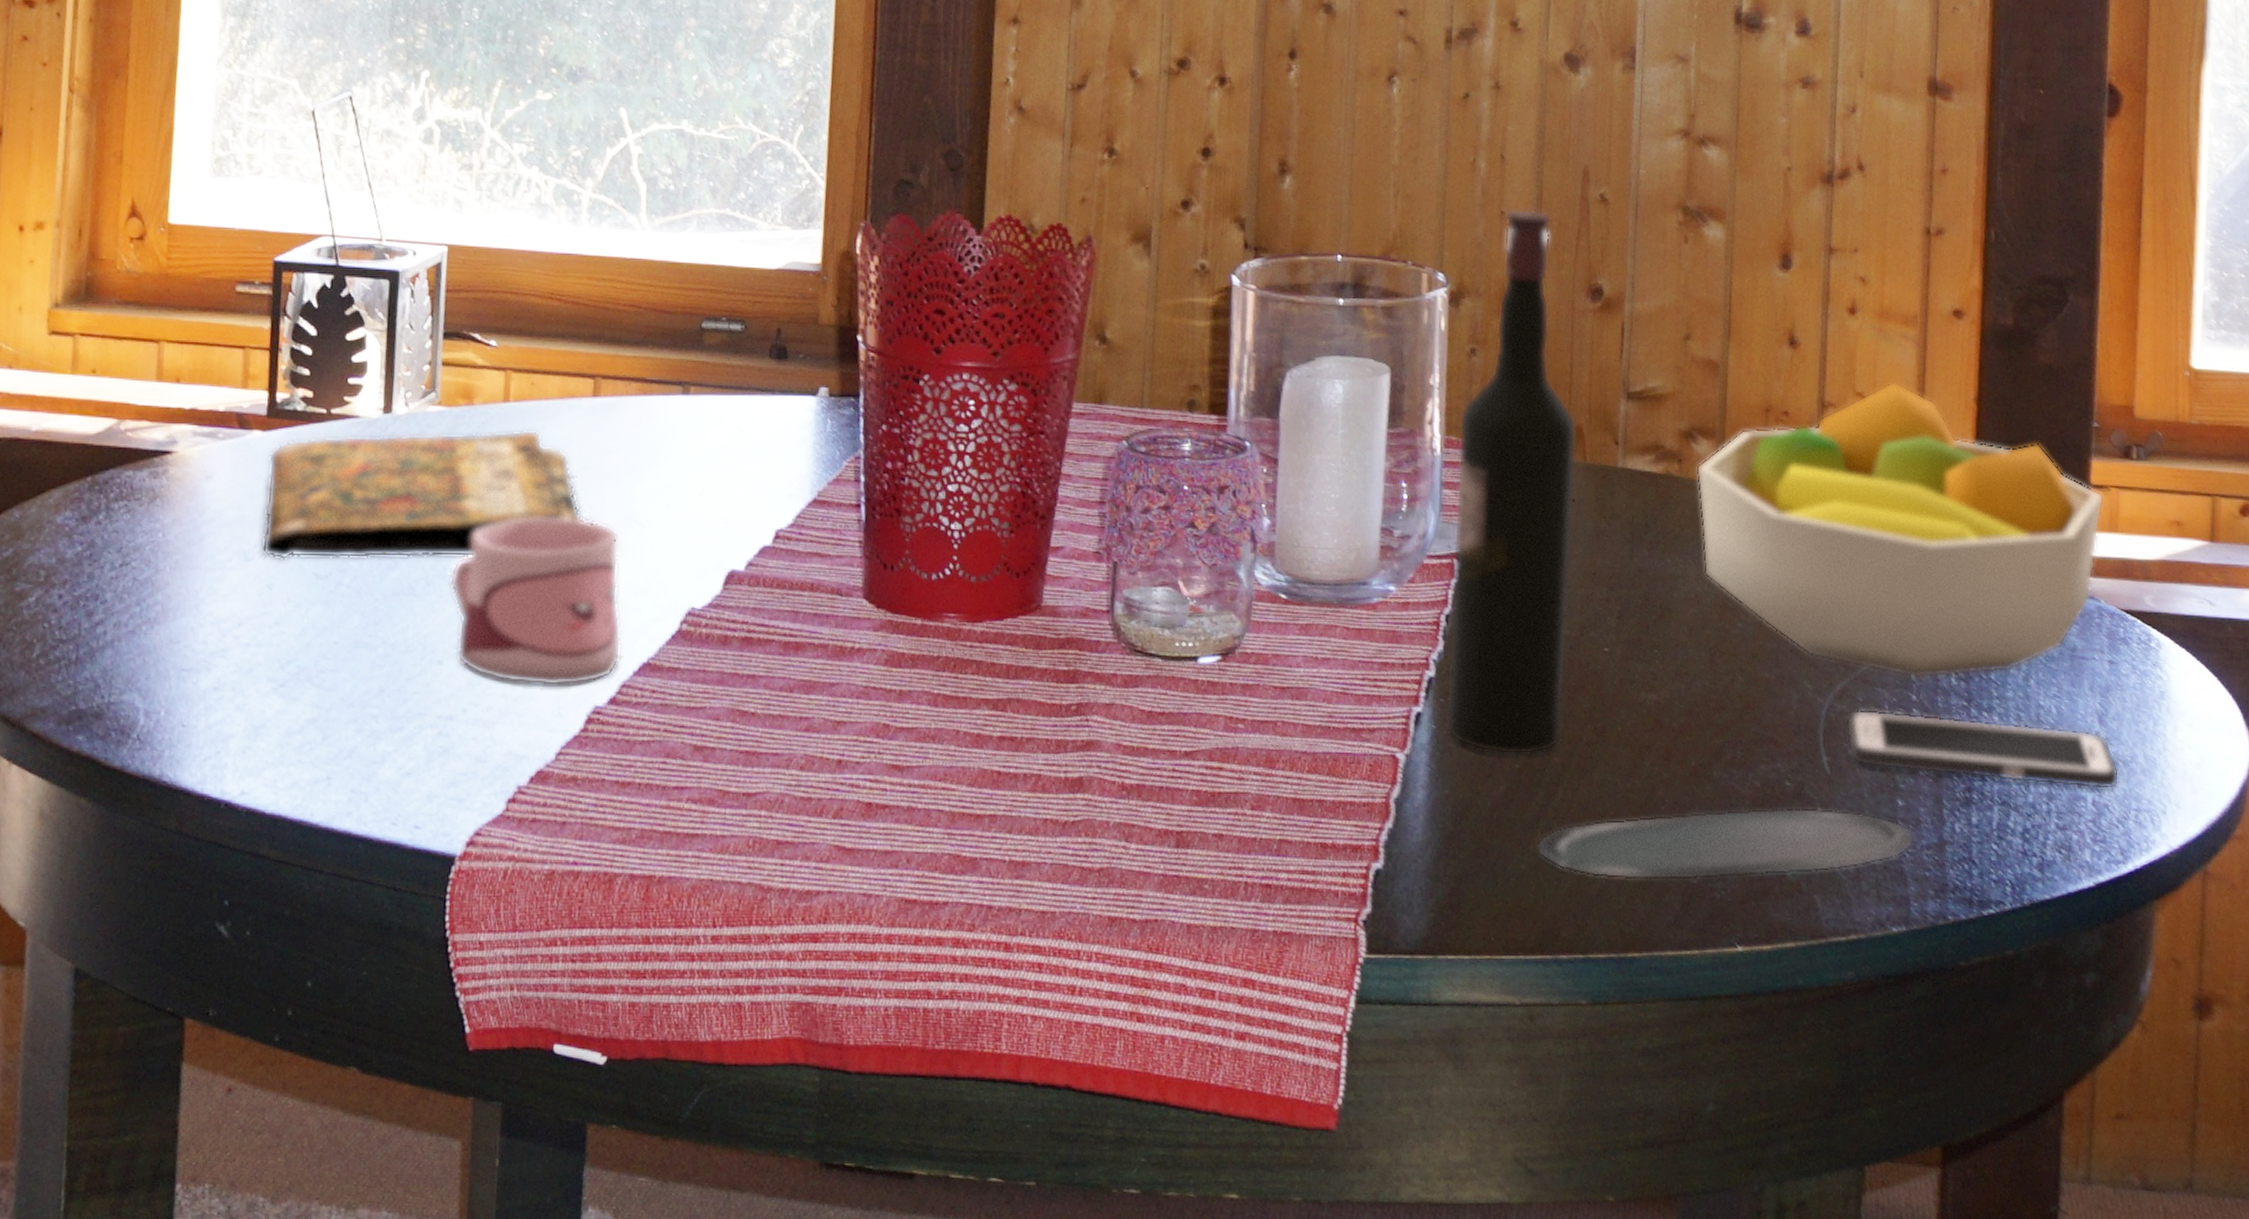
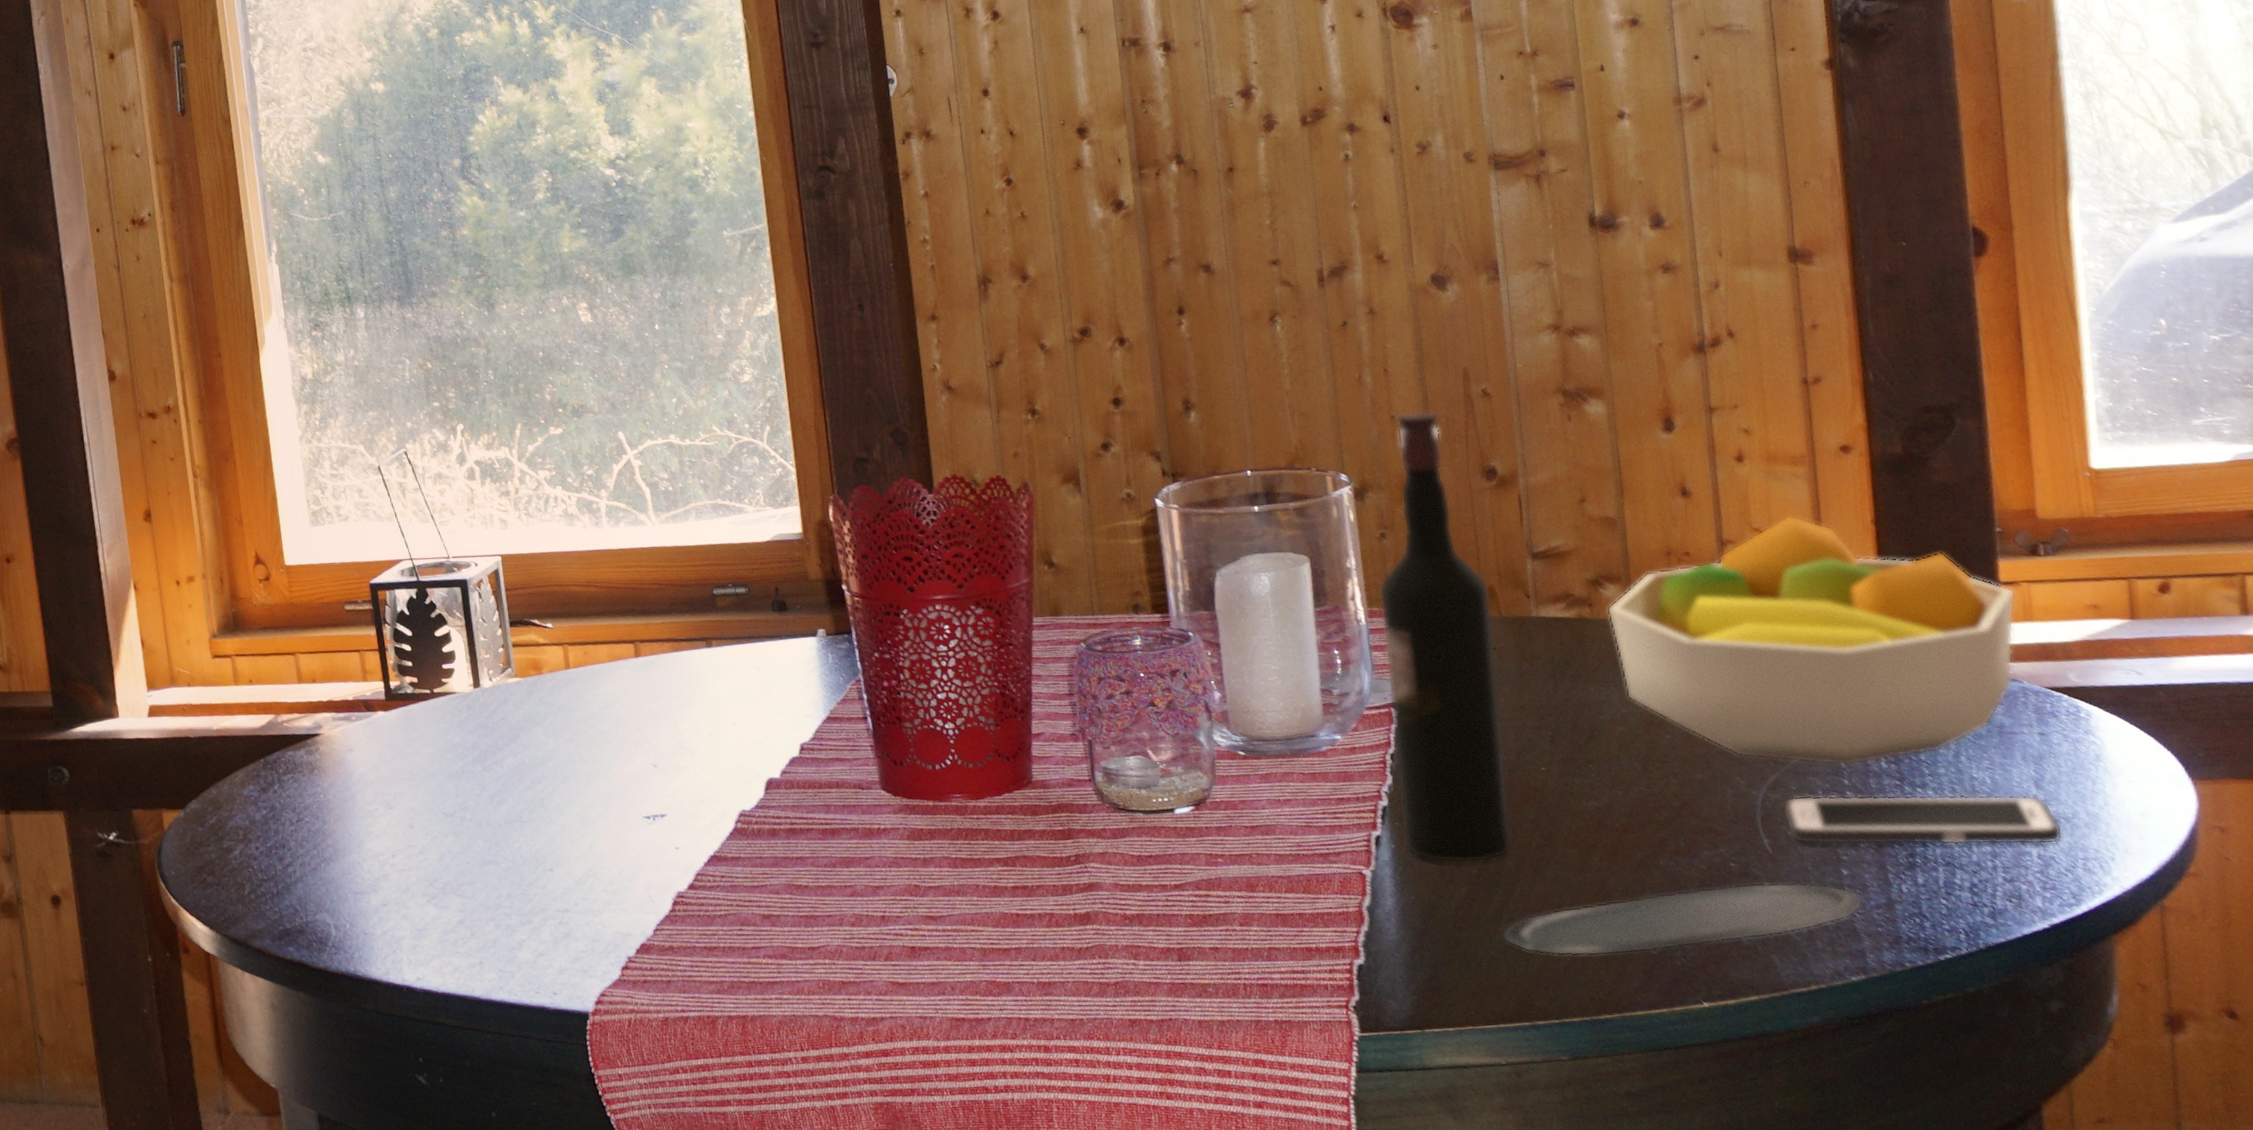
book: present [261,429,583,559] -> none [392,687,644,805]
mug: present [449,517,622,687] -> none [547,750,692,881]

